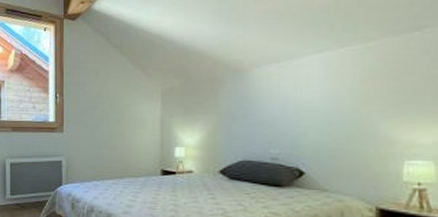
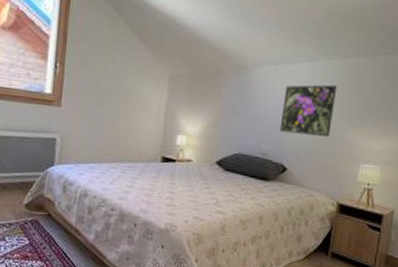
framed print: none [290,74,361,134] -> present [279,84,338,137]

